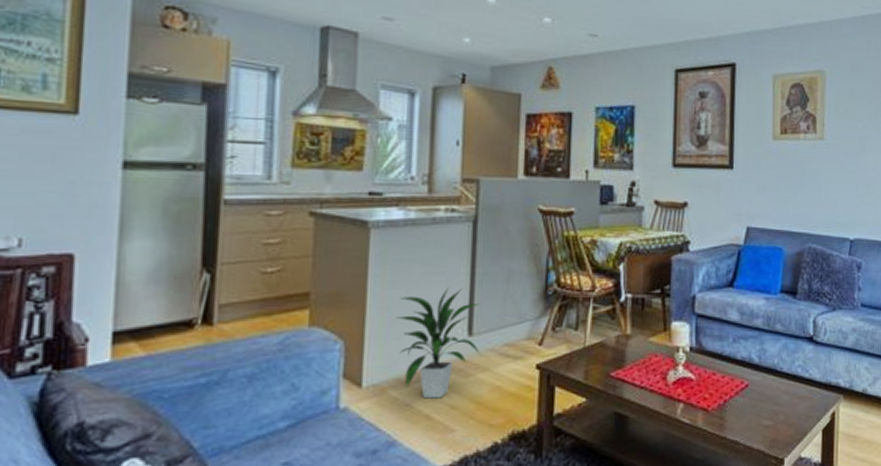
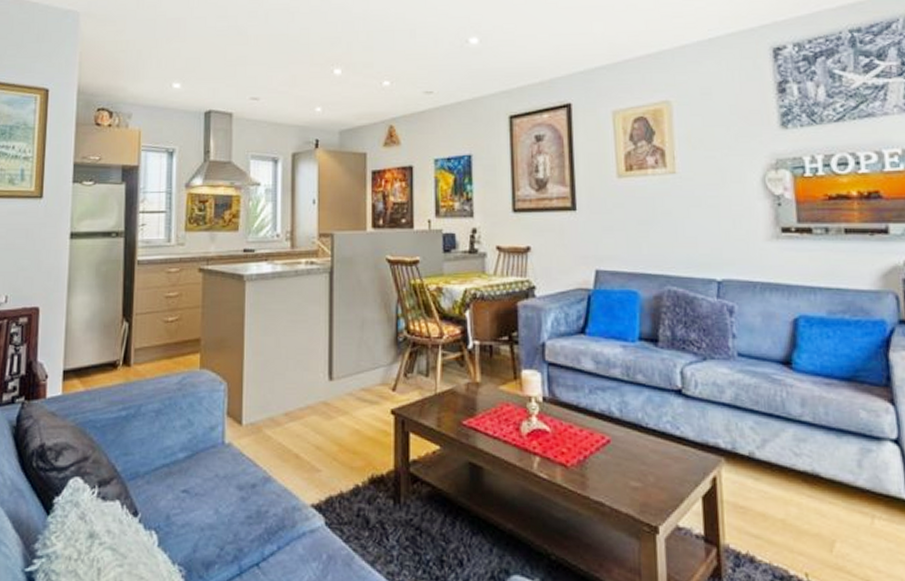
indoor plant: present [396,287,480,399] -> none [268,334,340,439]

